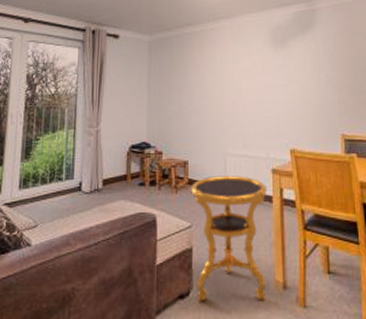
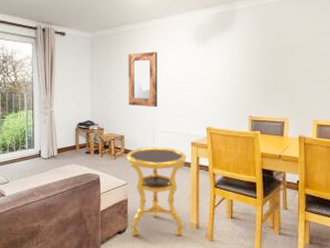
home mirror: none [193,57,229,125] -> present [128,52,158,108]

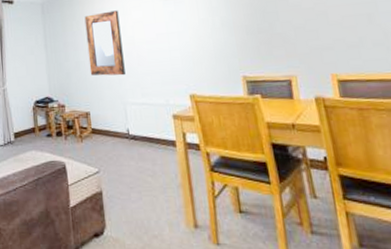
side table: present [126,147,187,237] -> none [94,123,178,240]

